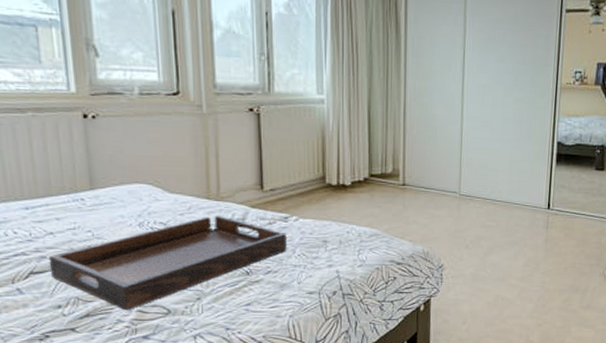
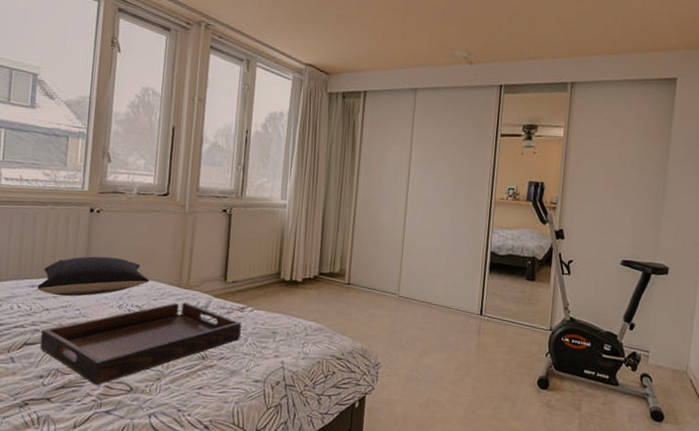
pillow: none [33,169,172,218] -> present [37,256,150,297]

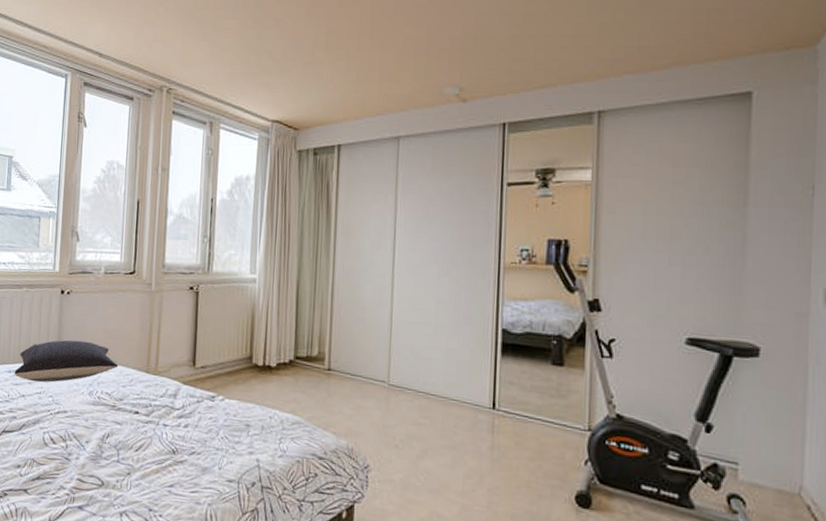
serving tray: present [40,302,241,385] -> none [17,390,212,478]

